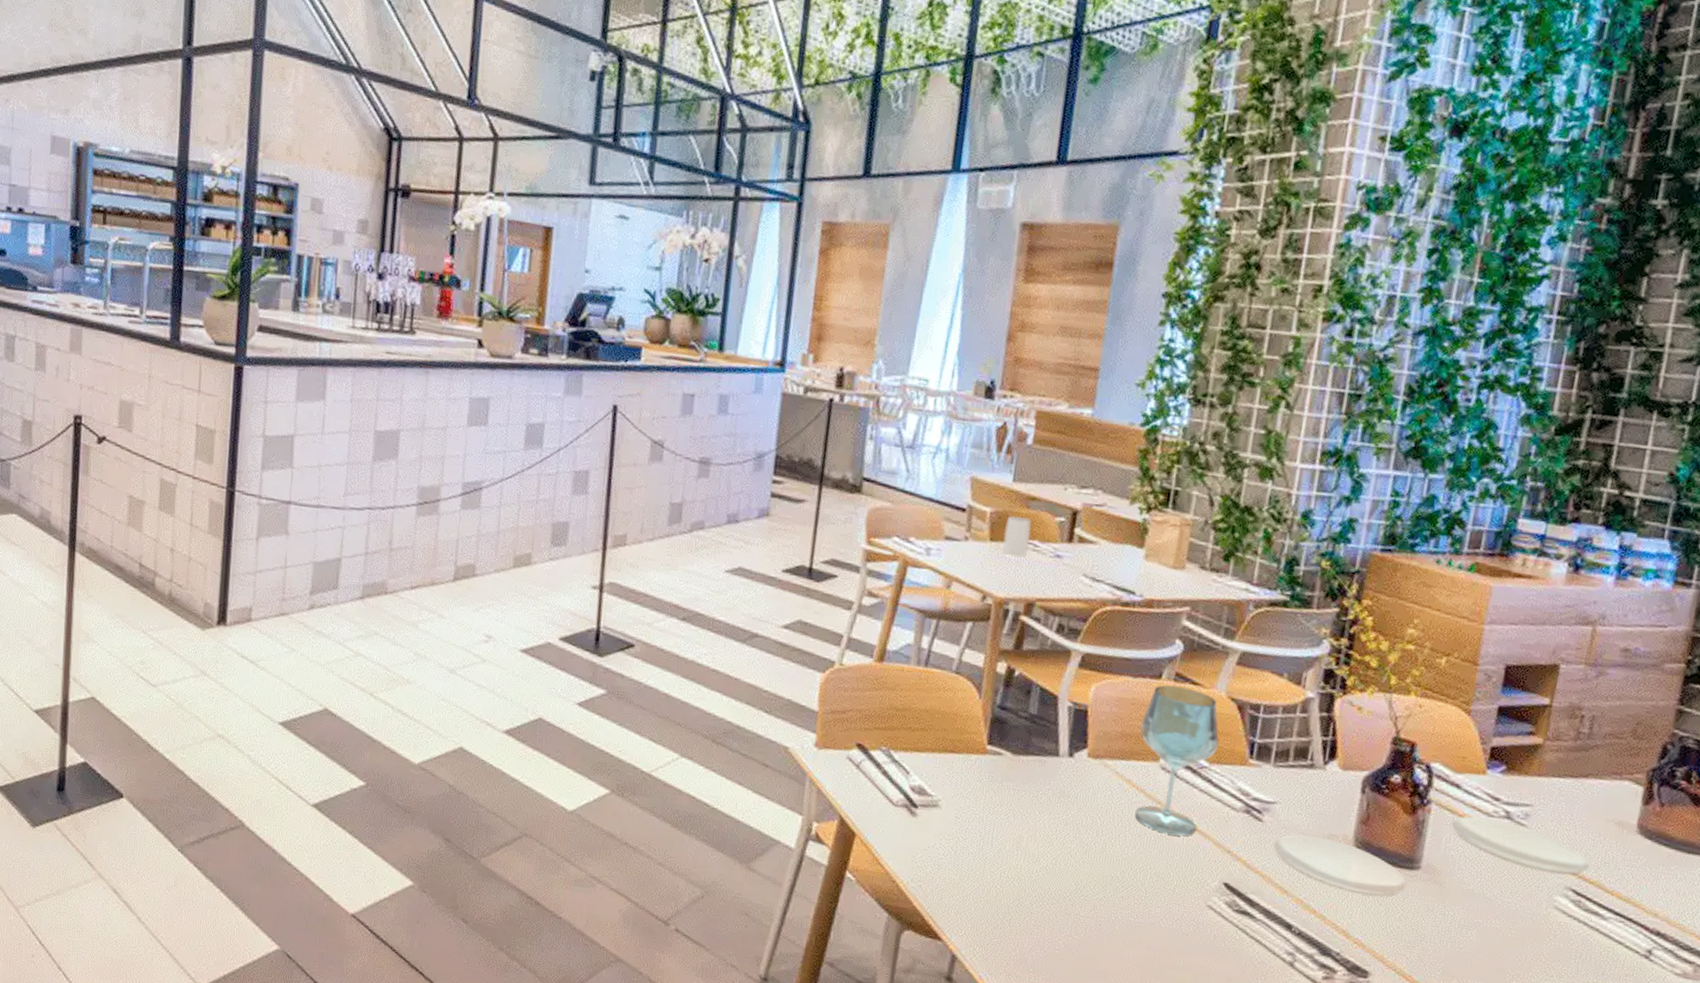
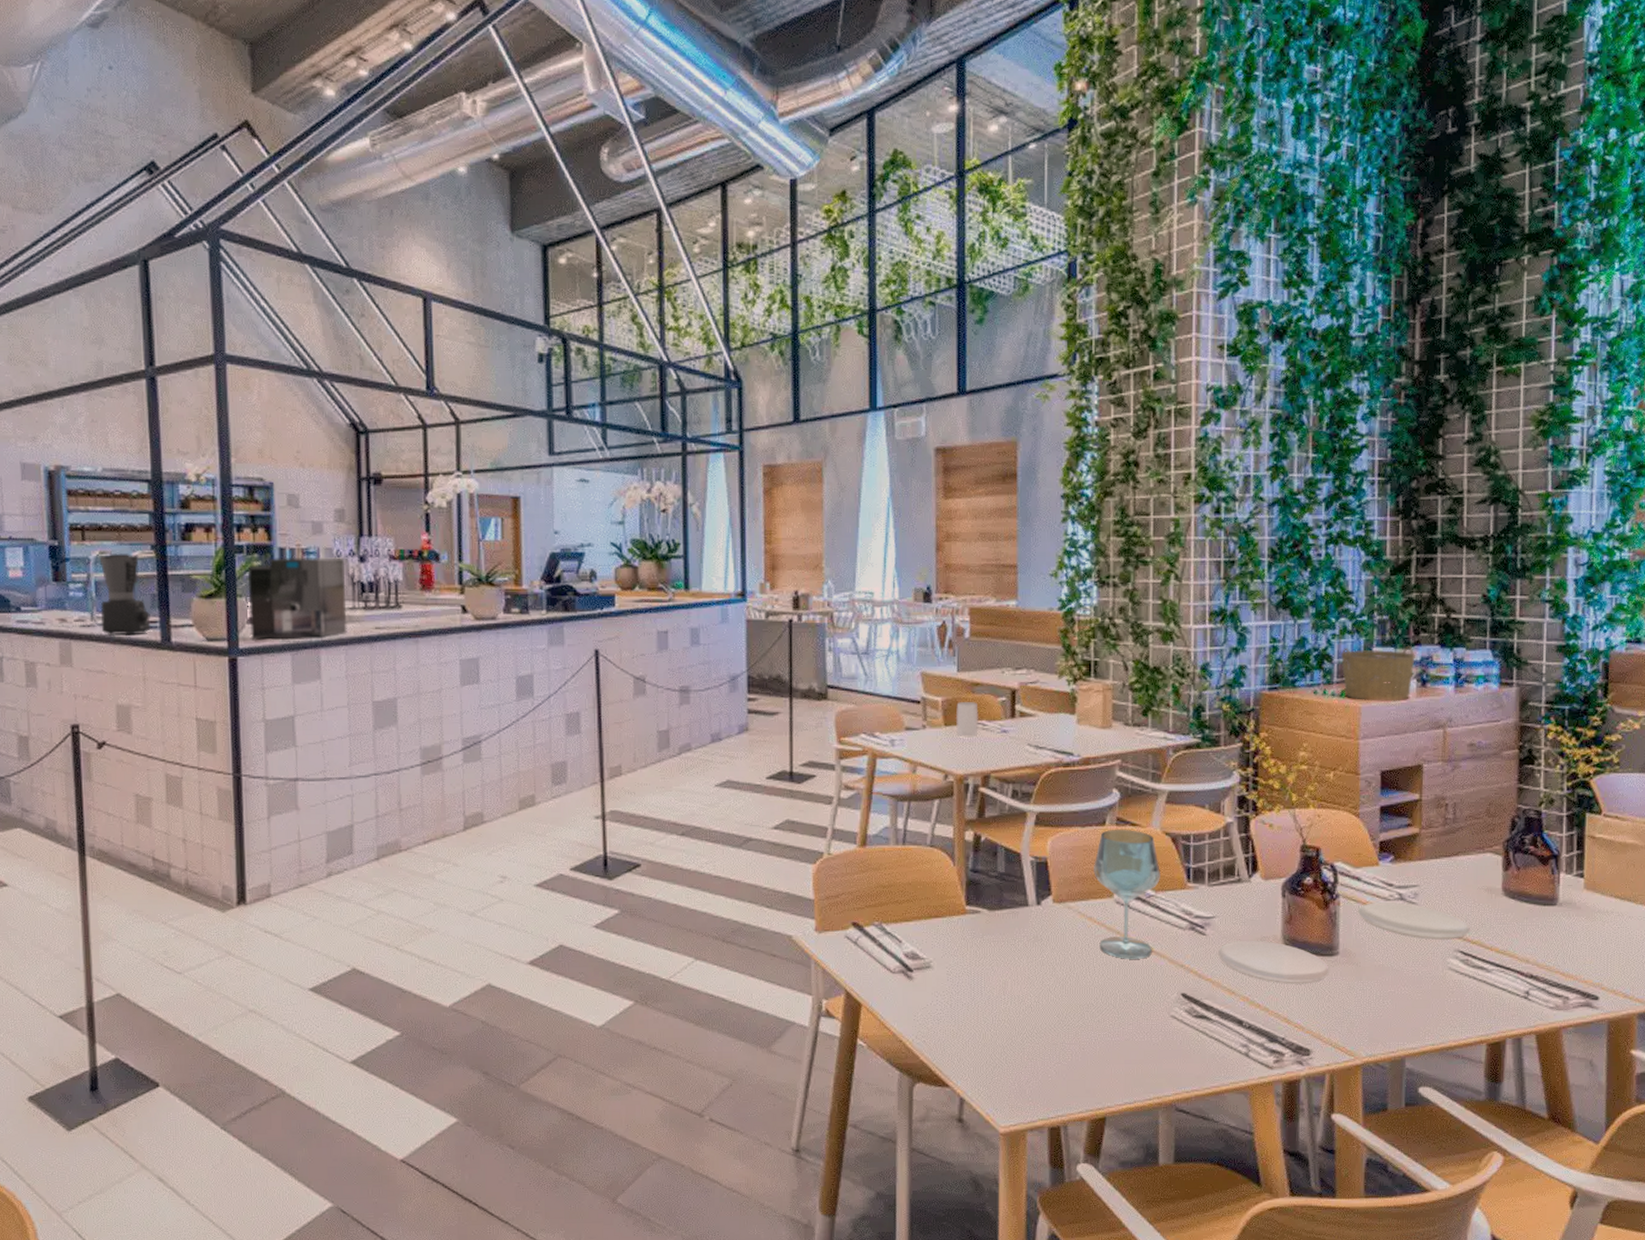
blender: none [112,240,162,330] -> present [99,553,151,636]
coffee machine: none [259,264,362,358] -> present [247,557,347,640]
basket: none [1475,514,1571,587] -> present [1340,645,1415,703]

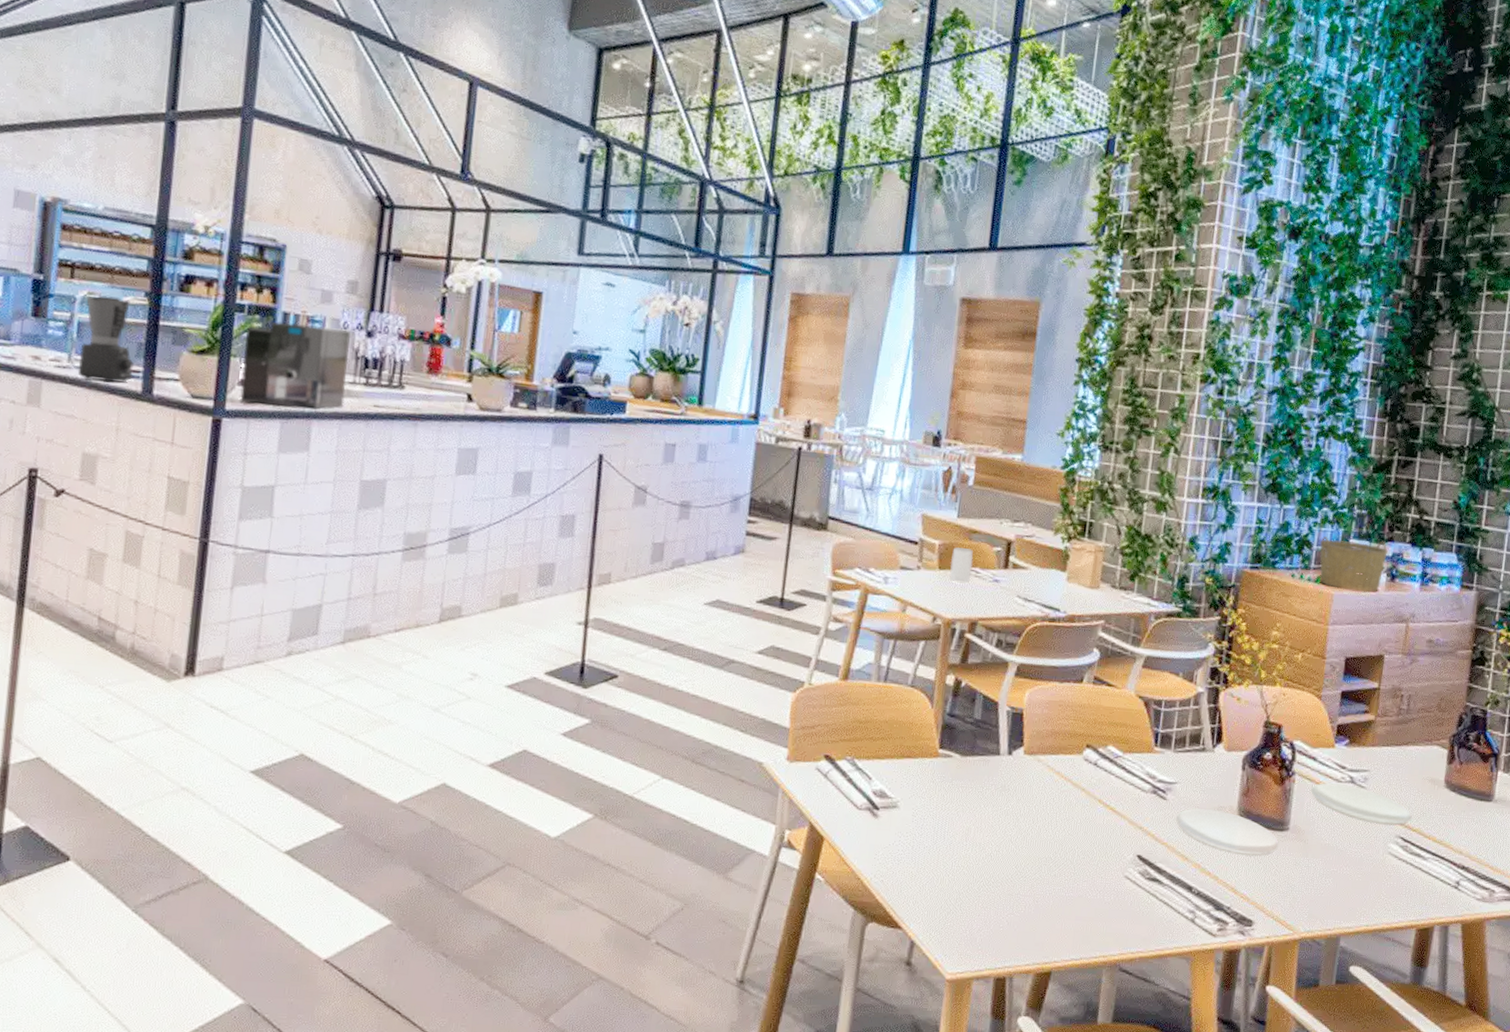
wine glass: present [1094,830,1160,959] -> none [1063,688,1130,818]

